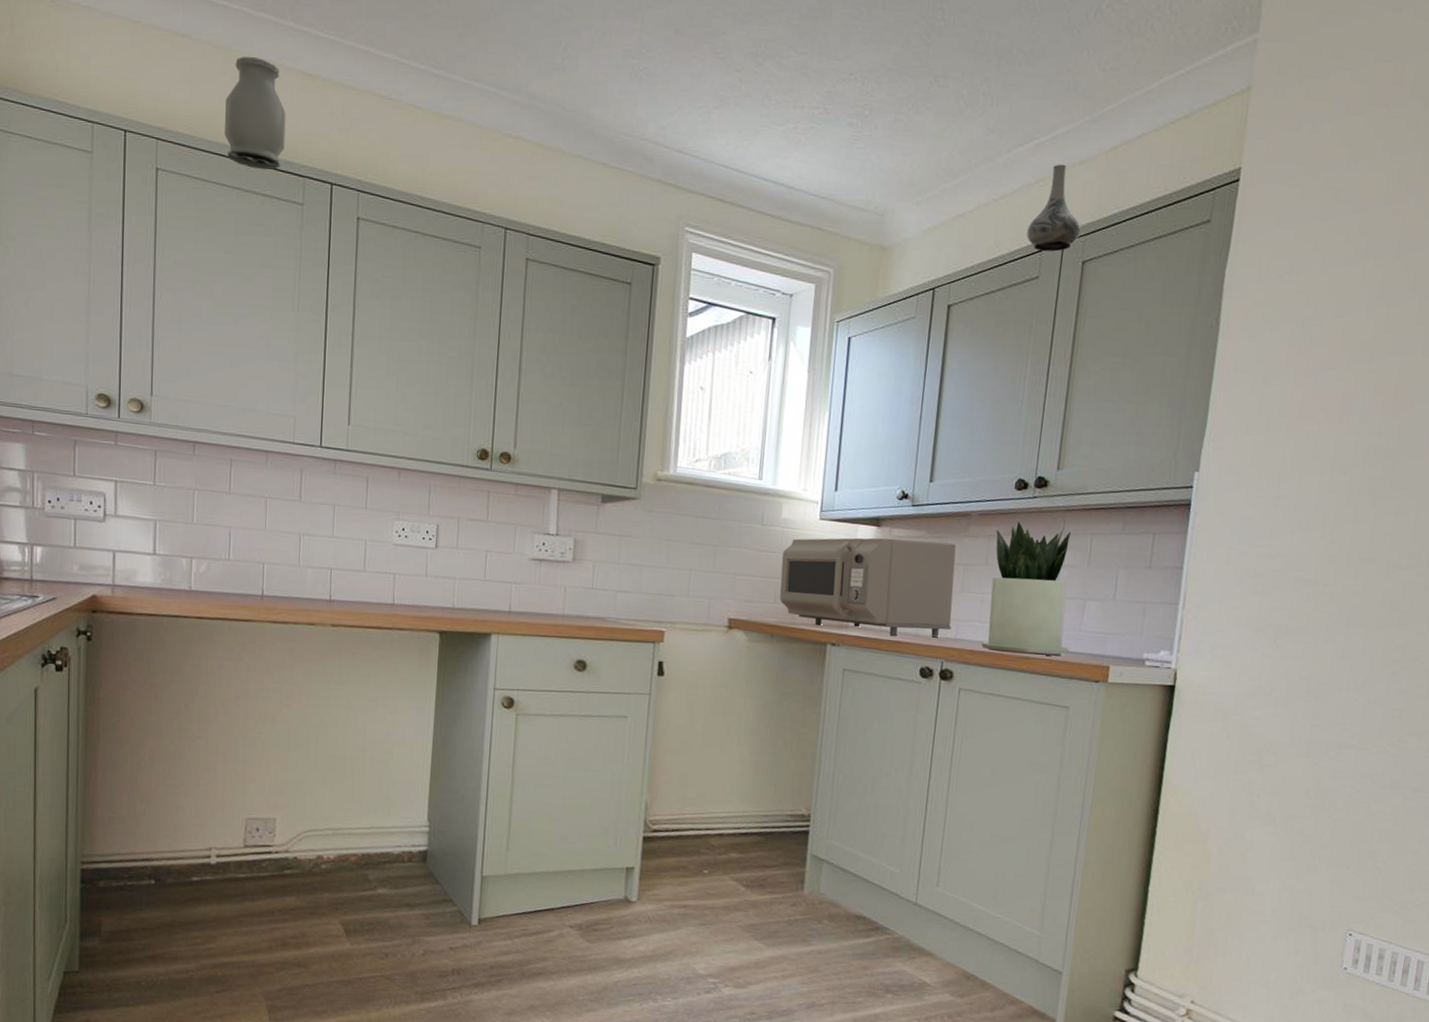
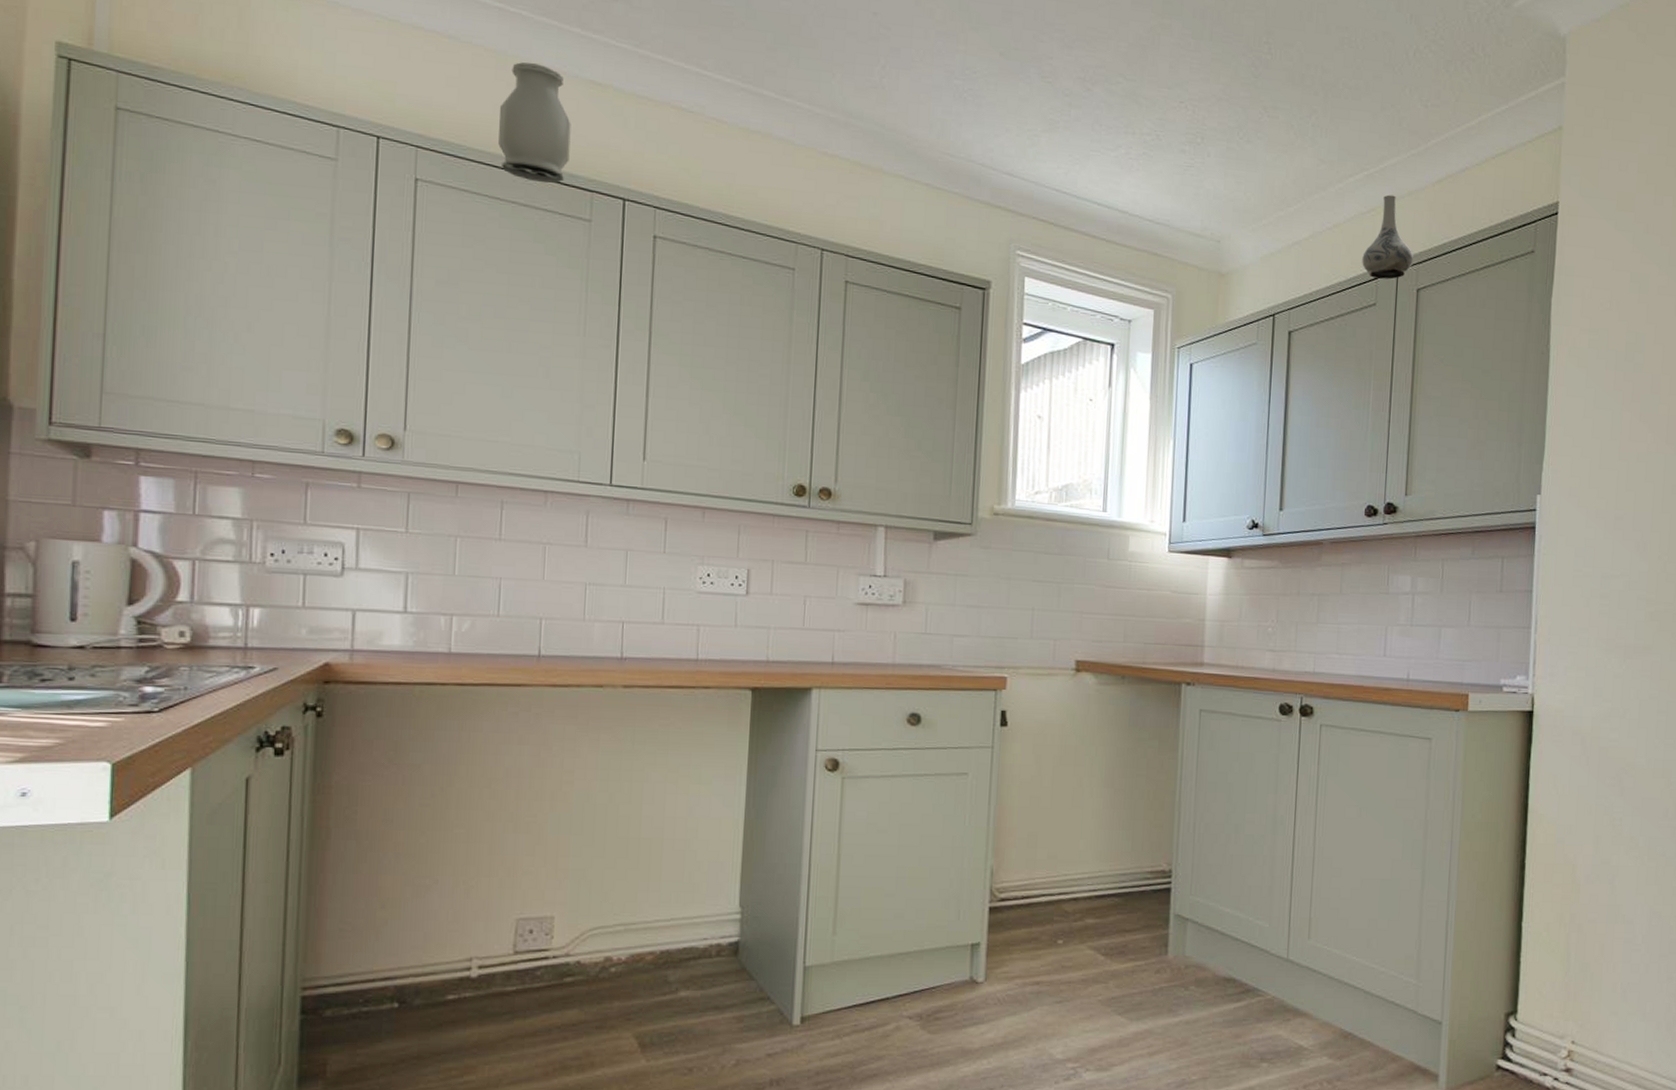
microwave: present [779,537,956,637] -> none [1129,569,1310,672]
planter: present [979,522,1071,656] -> none [1338,549,1430,686]

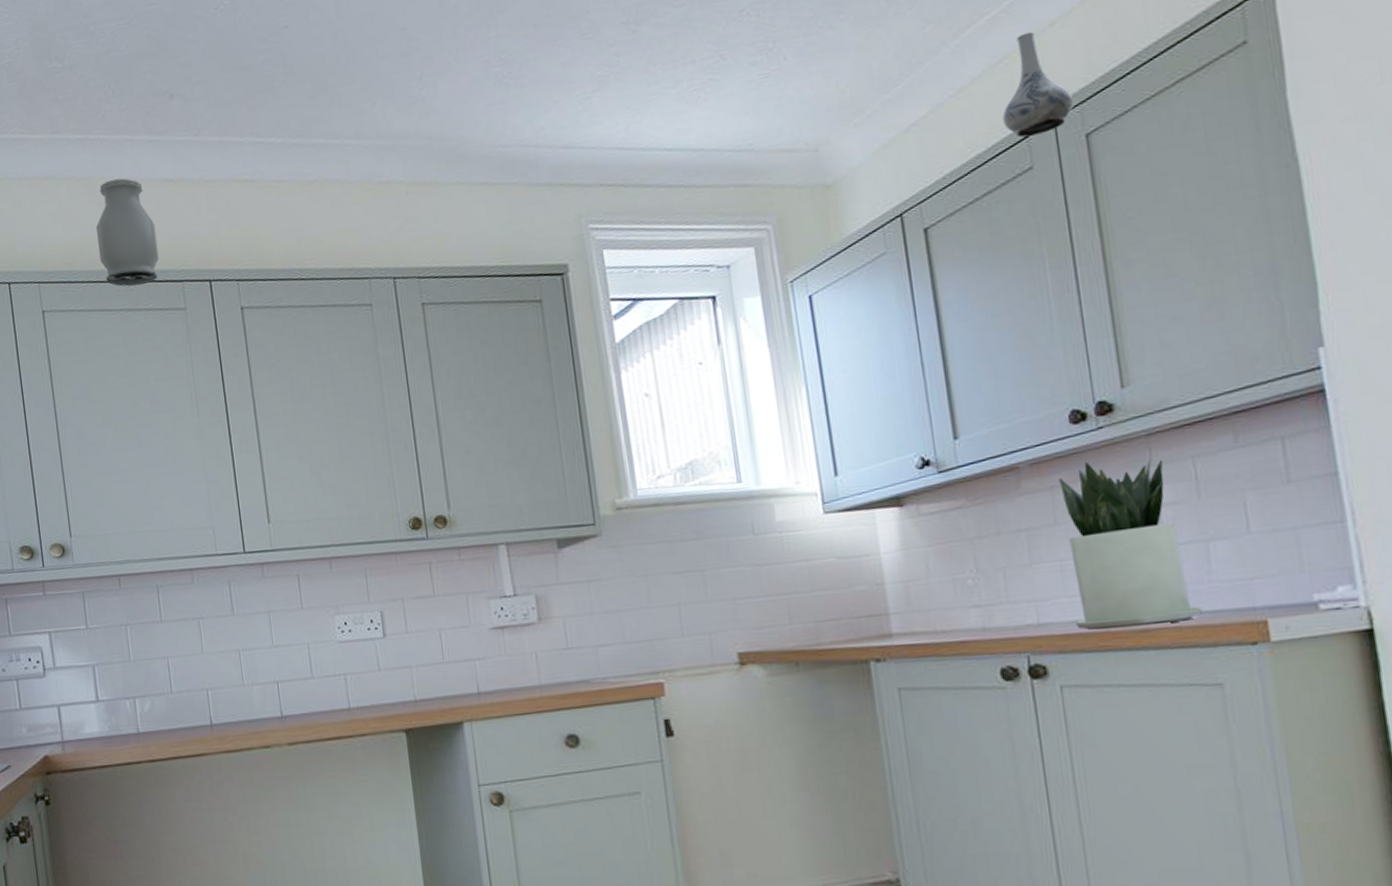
planter: none [1338,549,1430,686] -> present [1059,458,1205,631]

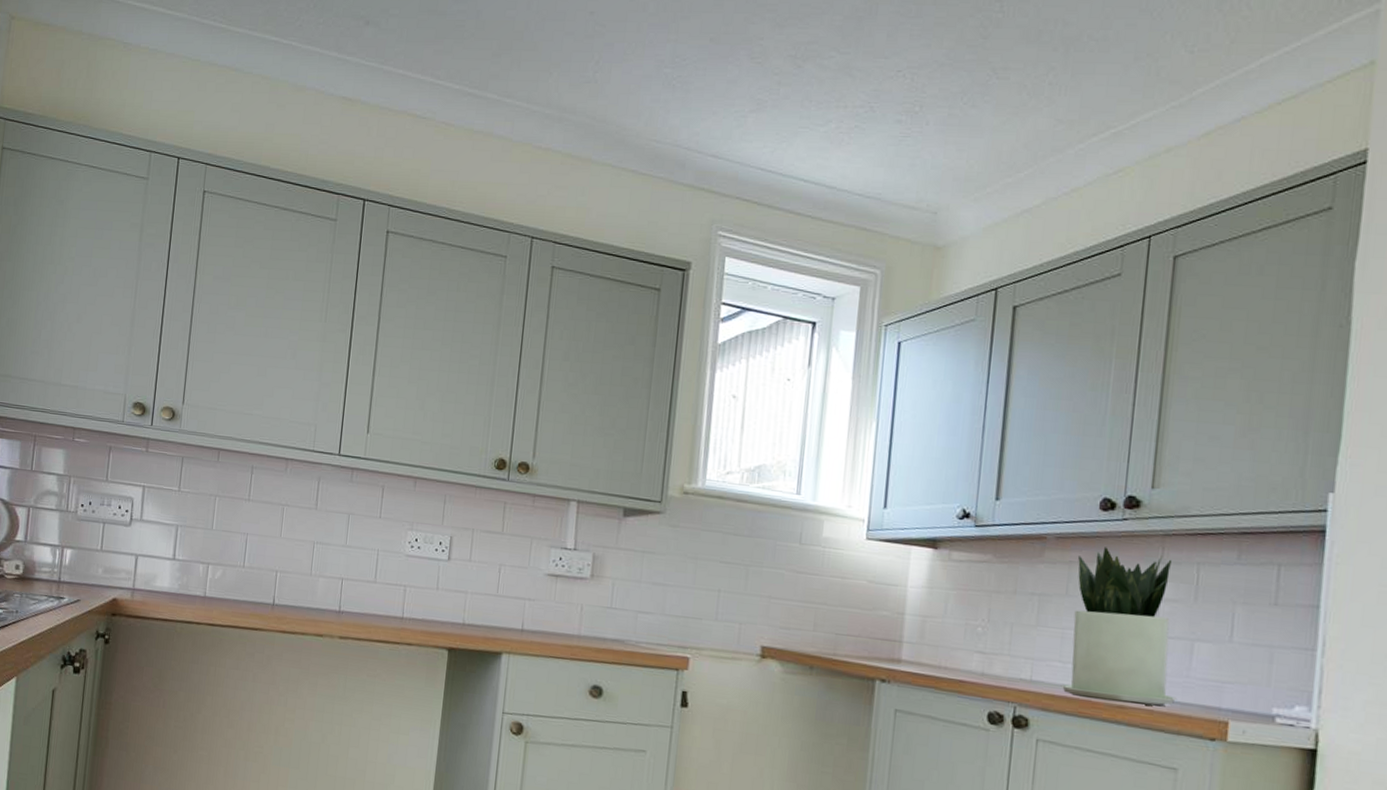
decorative jar: present [95,178,159,287] -> none [268,86,326,189]
decorative vase: present [1002,31,1075,138] -> none [1105,153,1172,247]

